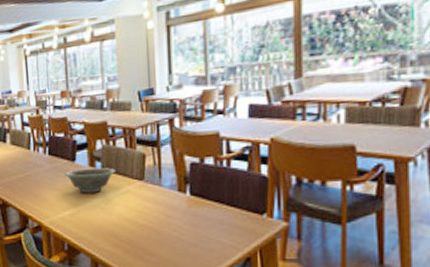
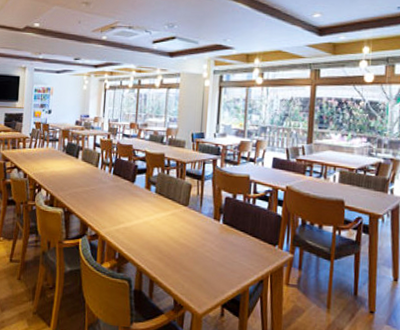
decorative bowl: present [64,167,115,193] -> none [124,189,166,212]

